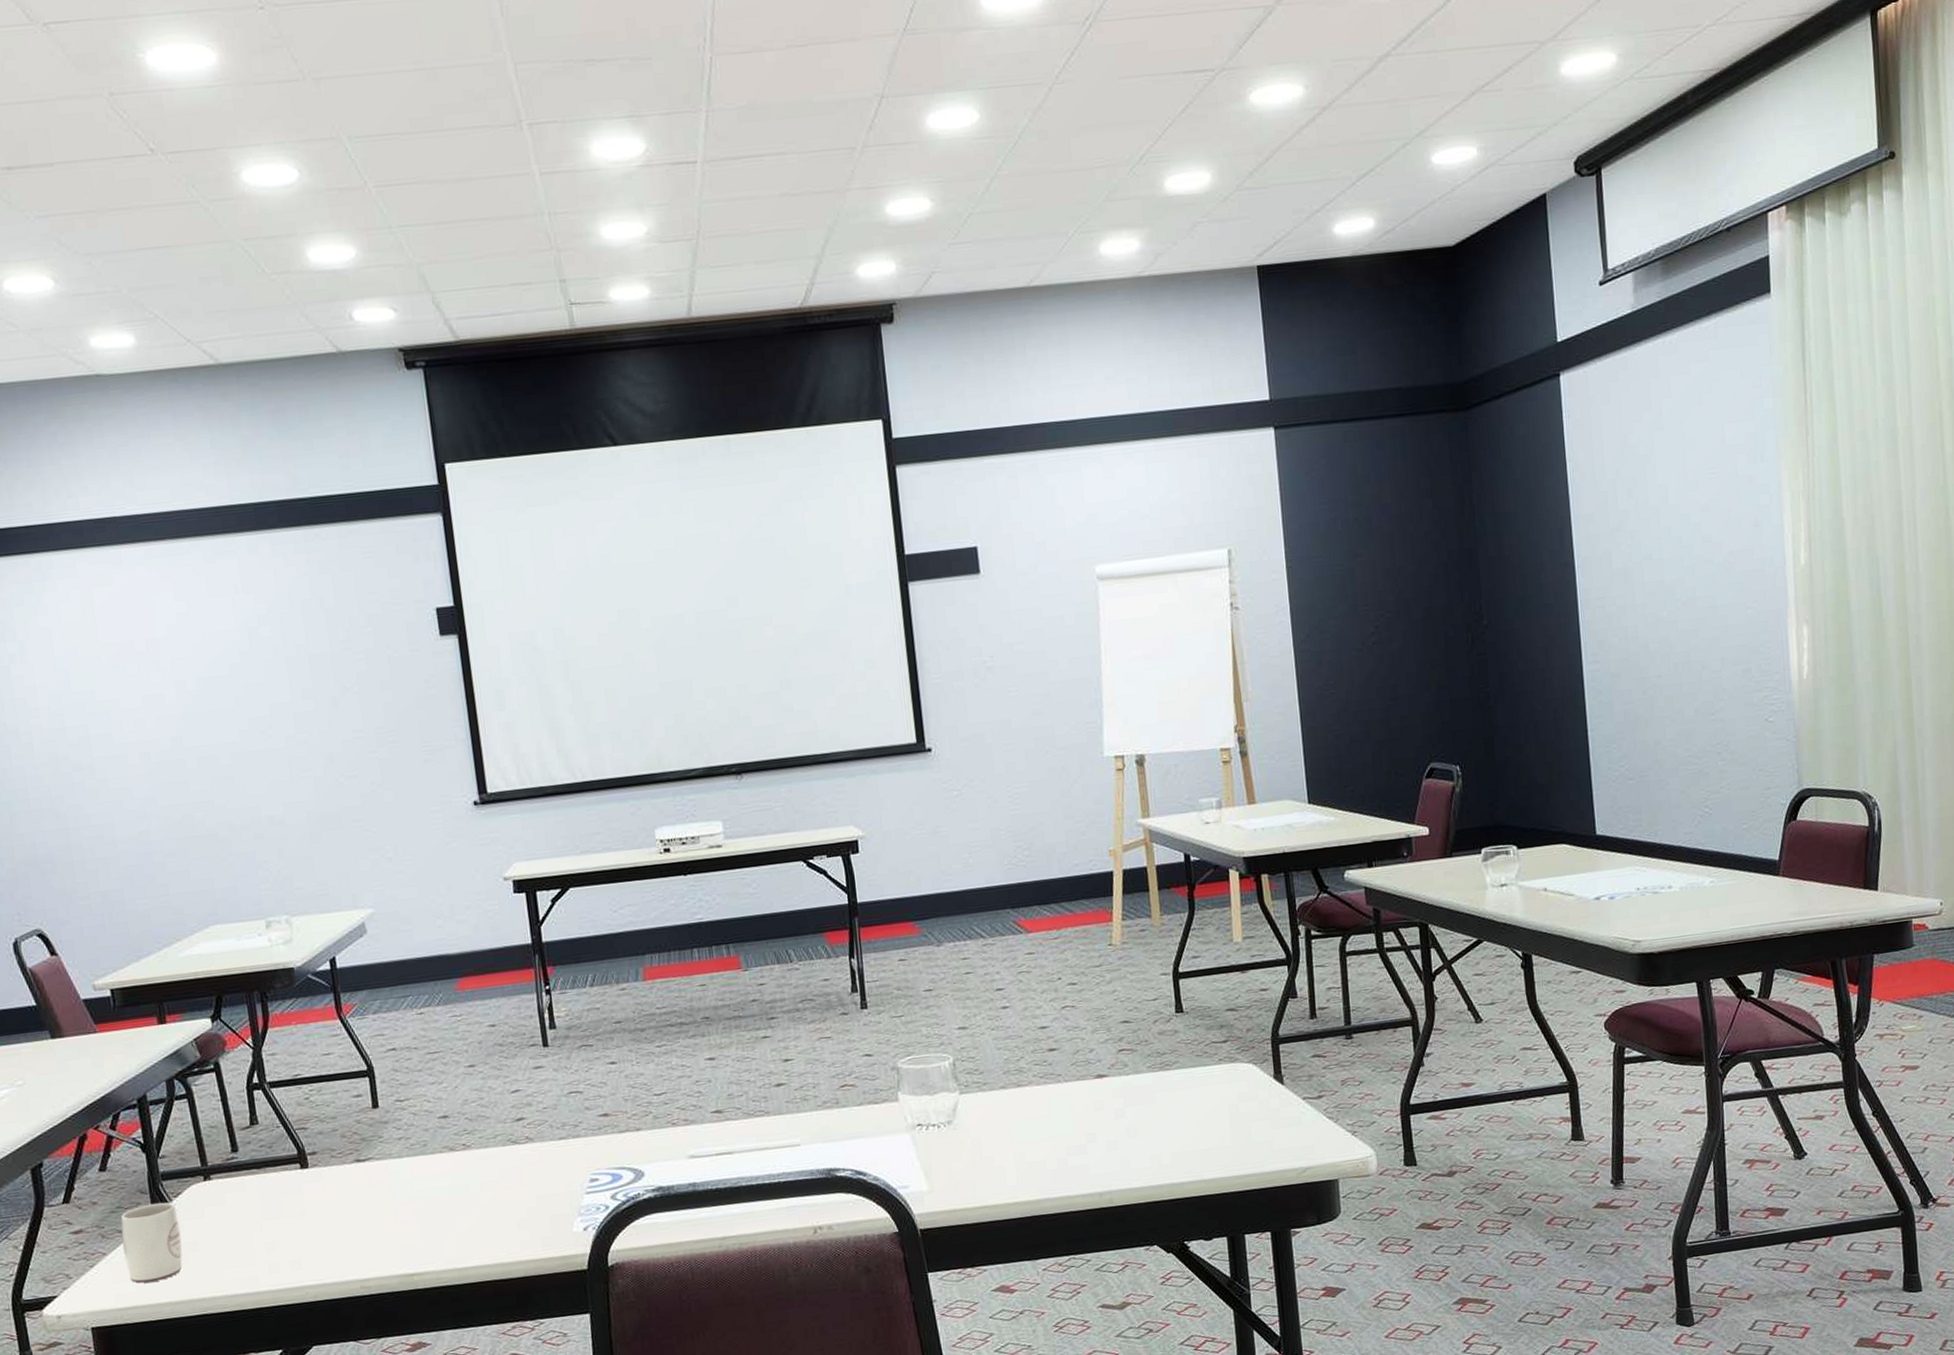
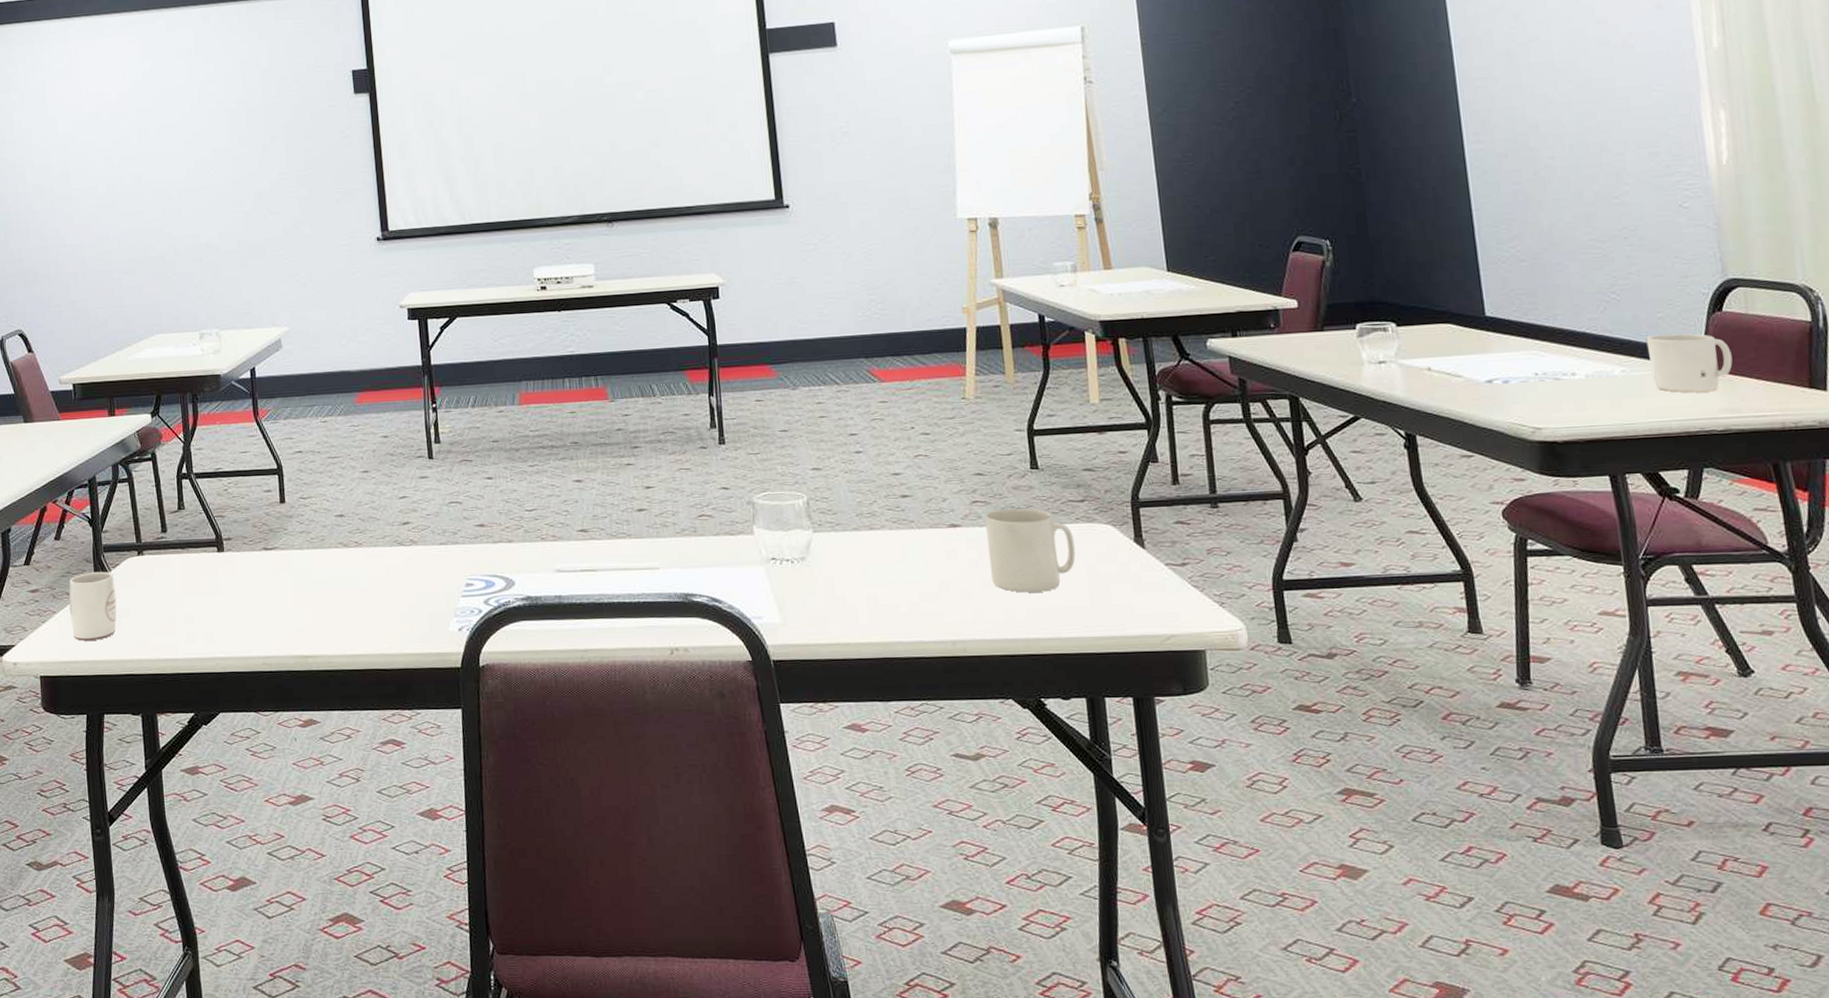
mug: none [1131,1053,1218,1139] -> present [984,508,1076,593]
mug: none [1732,842,1803,900] -> present [1646,333,1733,393]

